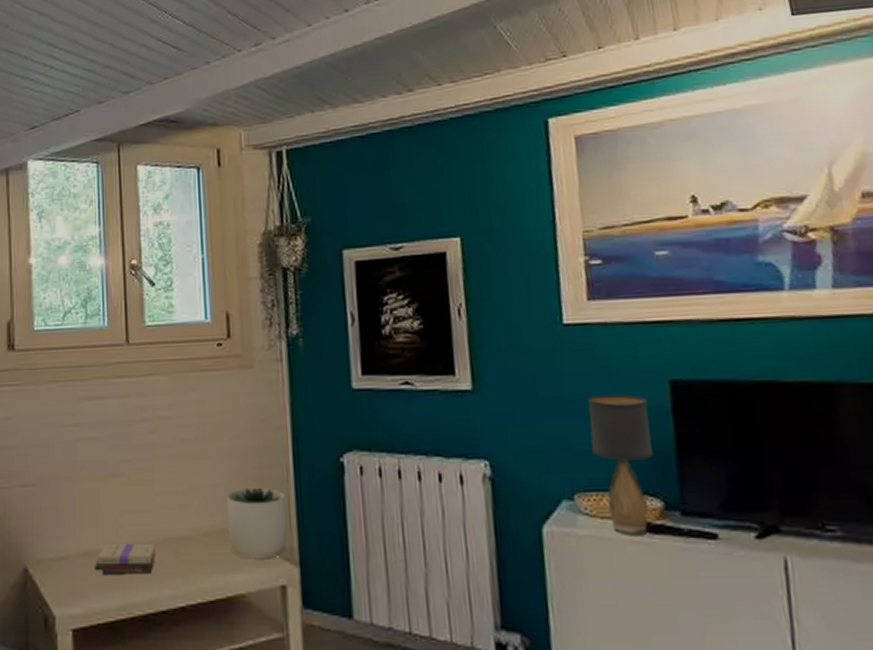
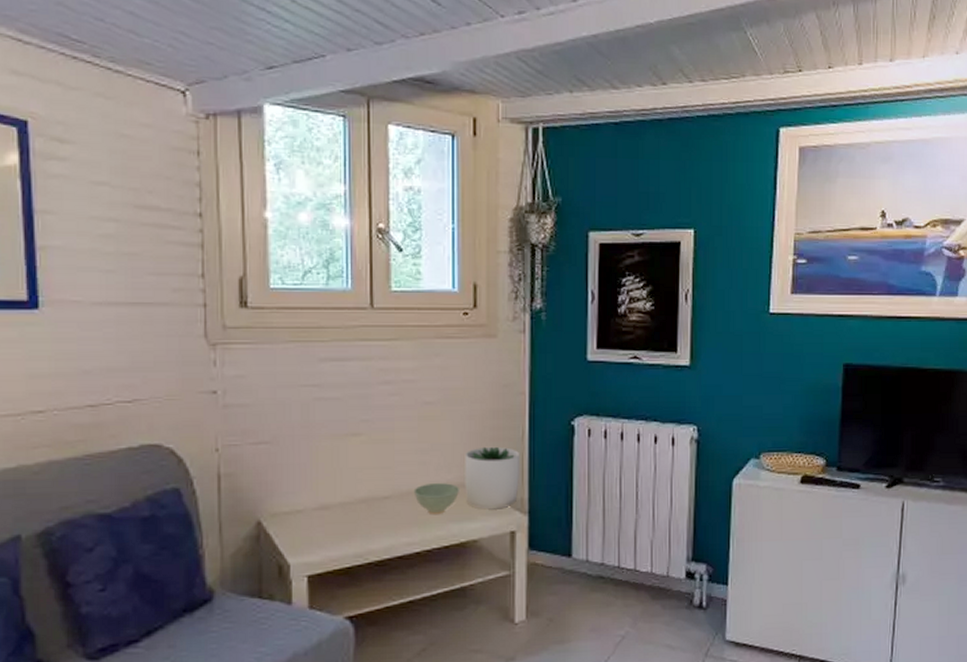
books: present [94,543,156,576] -> none [331,496,393,527]
bowl: none [175,529,224,565] -> present [413,483,460,515]
table lamp: present [588,394,654,537] -> none [778,374,826,487]

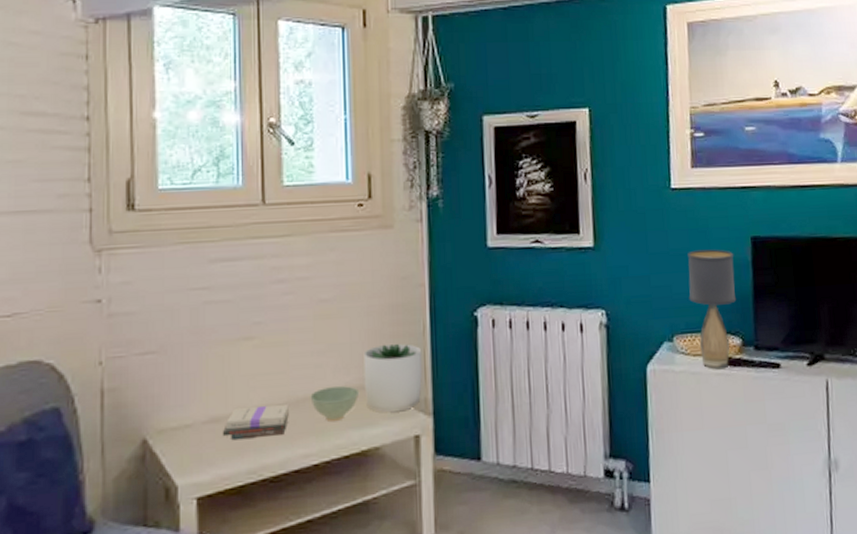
books: none [331,496,393,527] -> present [222,404,289,441]
table lamp: none [778,374,826,487] -> present [688,249,737,370]

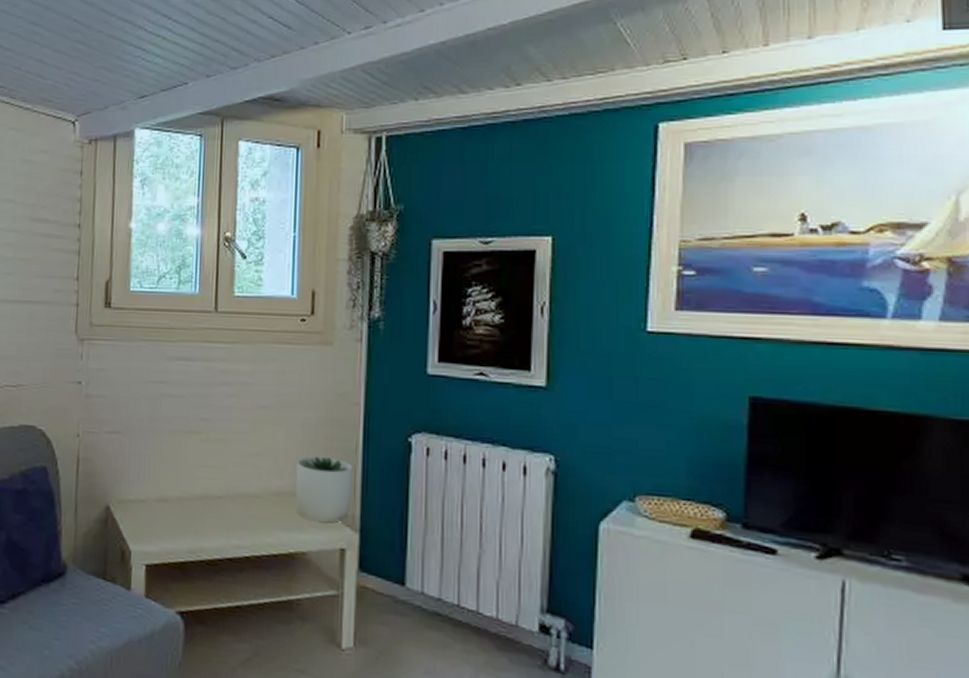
books: present [222,404,289,441] -> none [169,492,227,524]
bowl: present [310,386,360,422] -> none [246,488,291,522]
table lamp: present [688,249,737,370] -> none [659,404,724,544]

